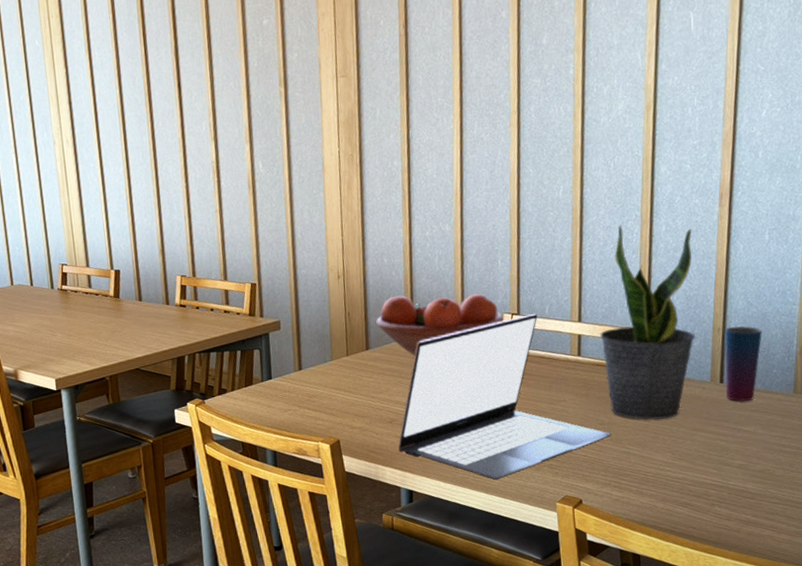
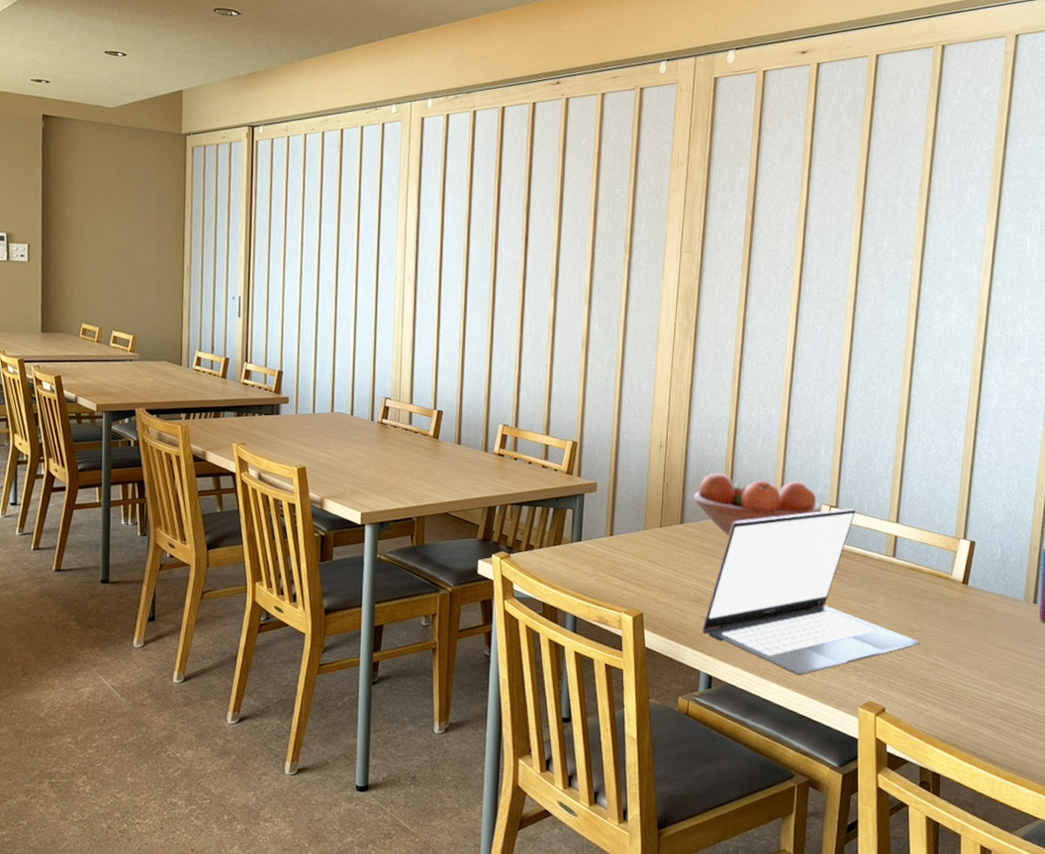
potted plant: present [599,225,696,421] -> none [916,431,1015,634]

